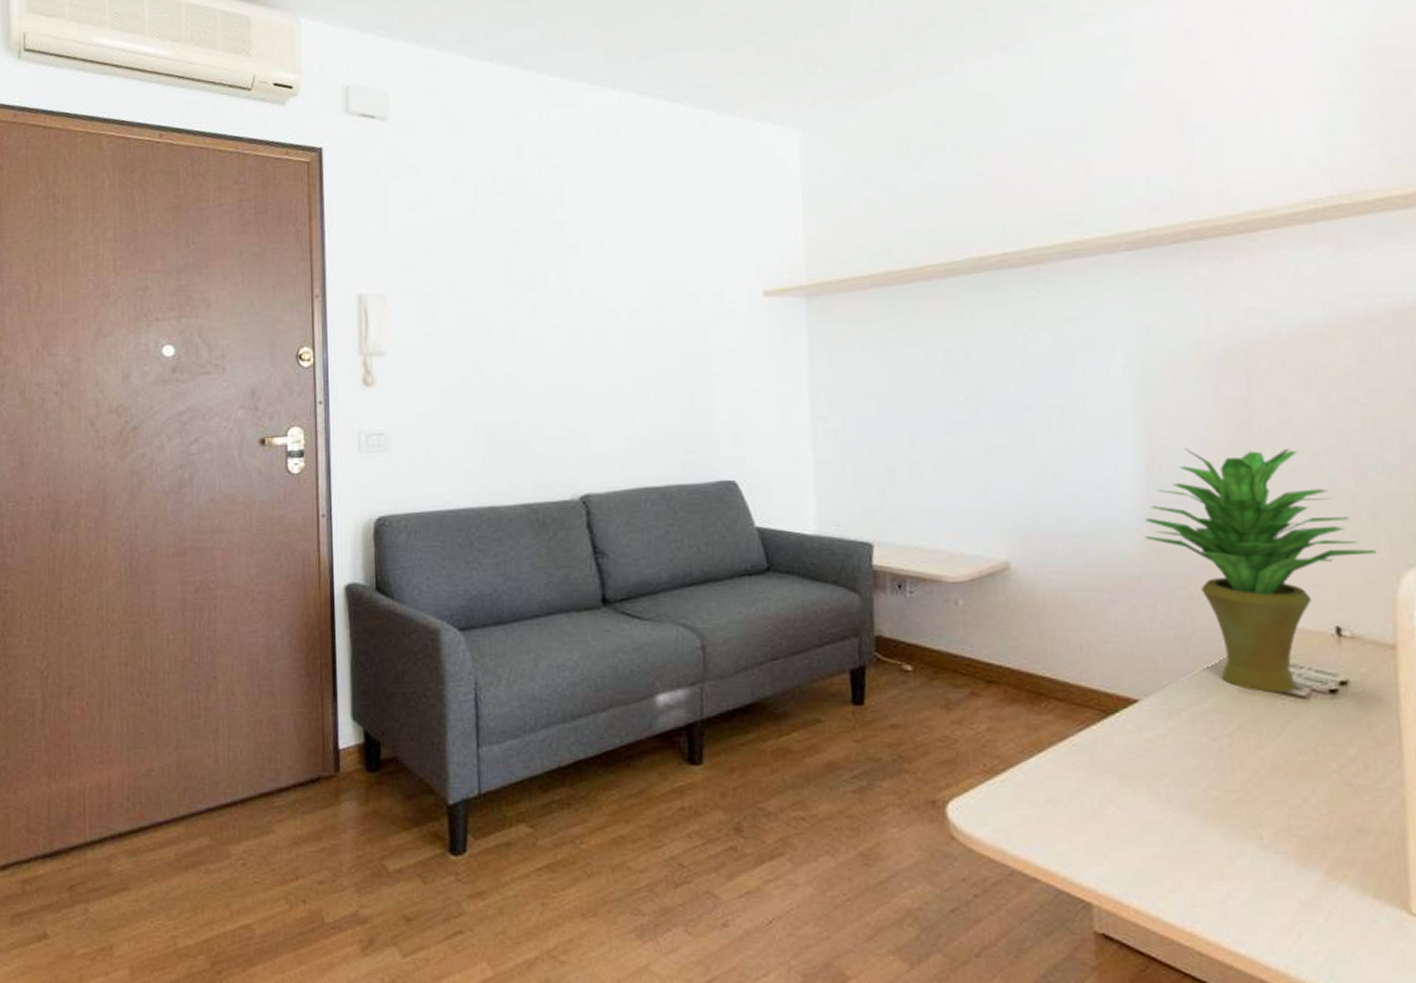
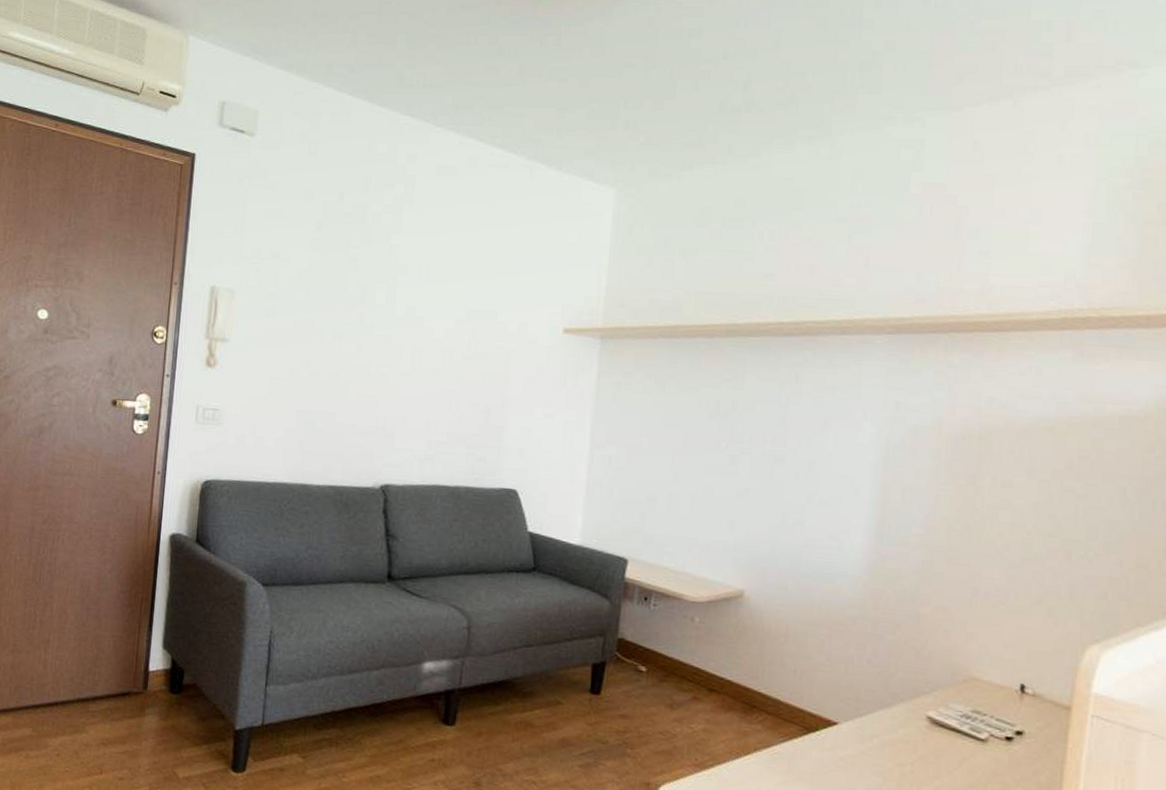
potted plant: present [1144,447,1376,692] -> none [865,512,1067,734]

